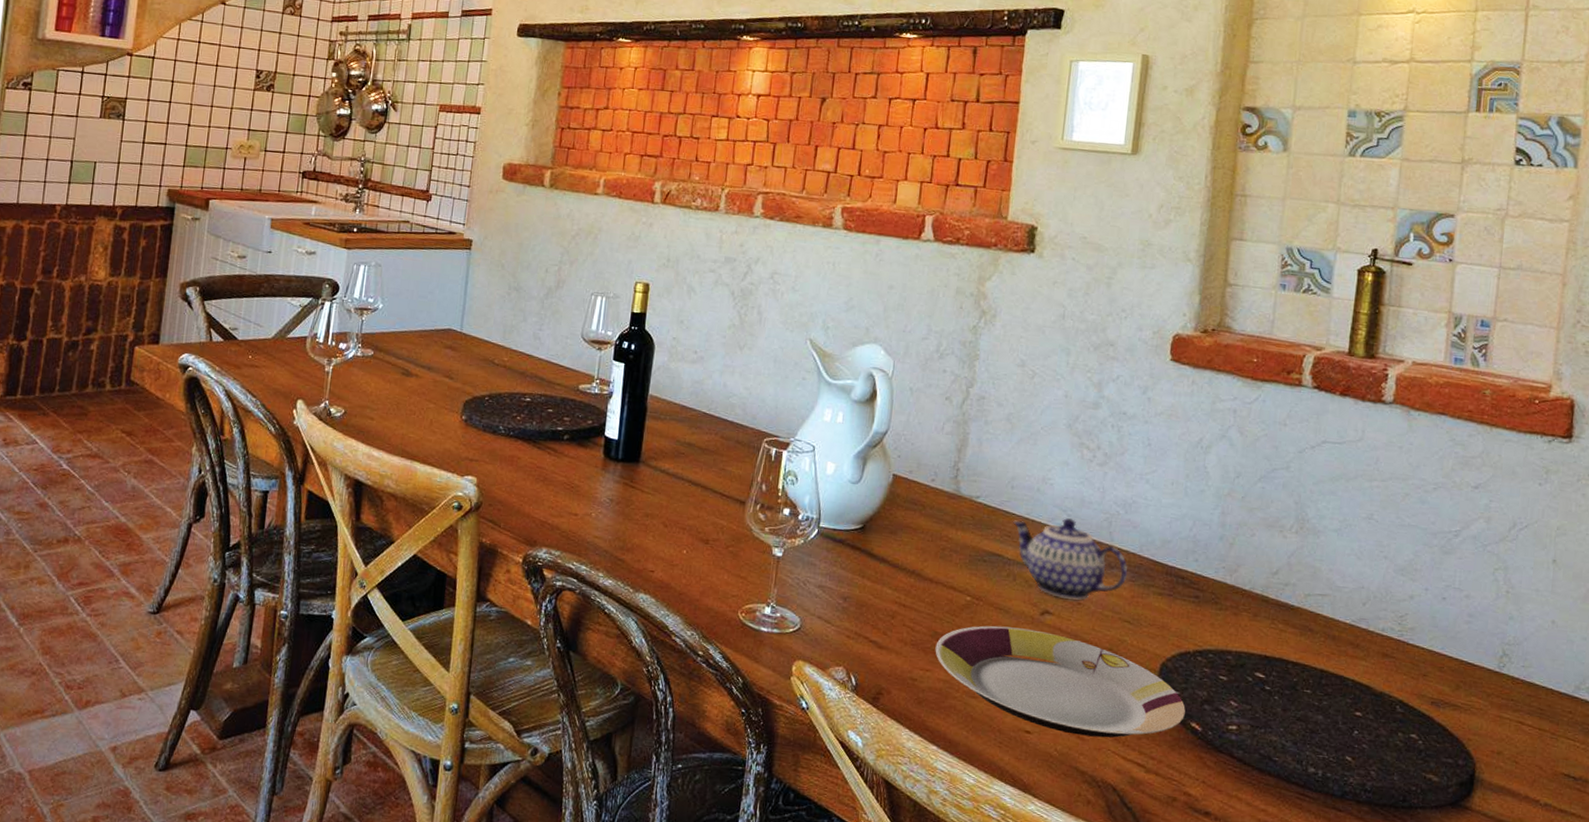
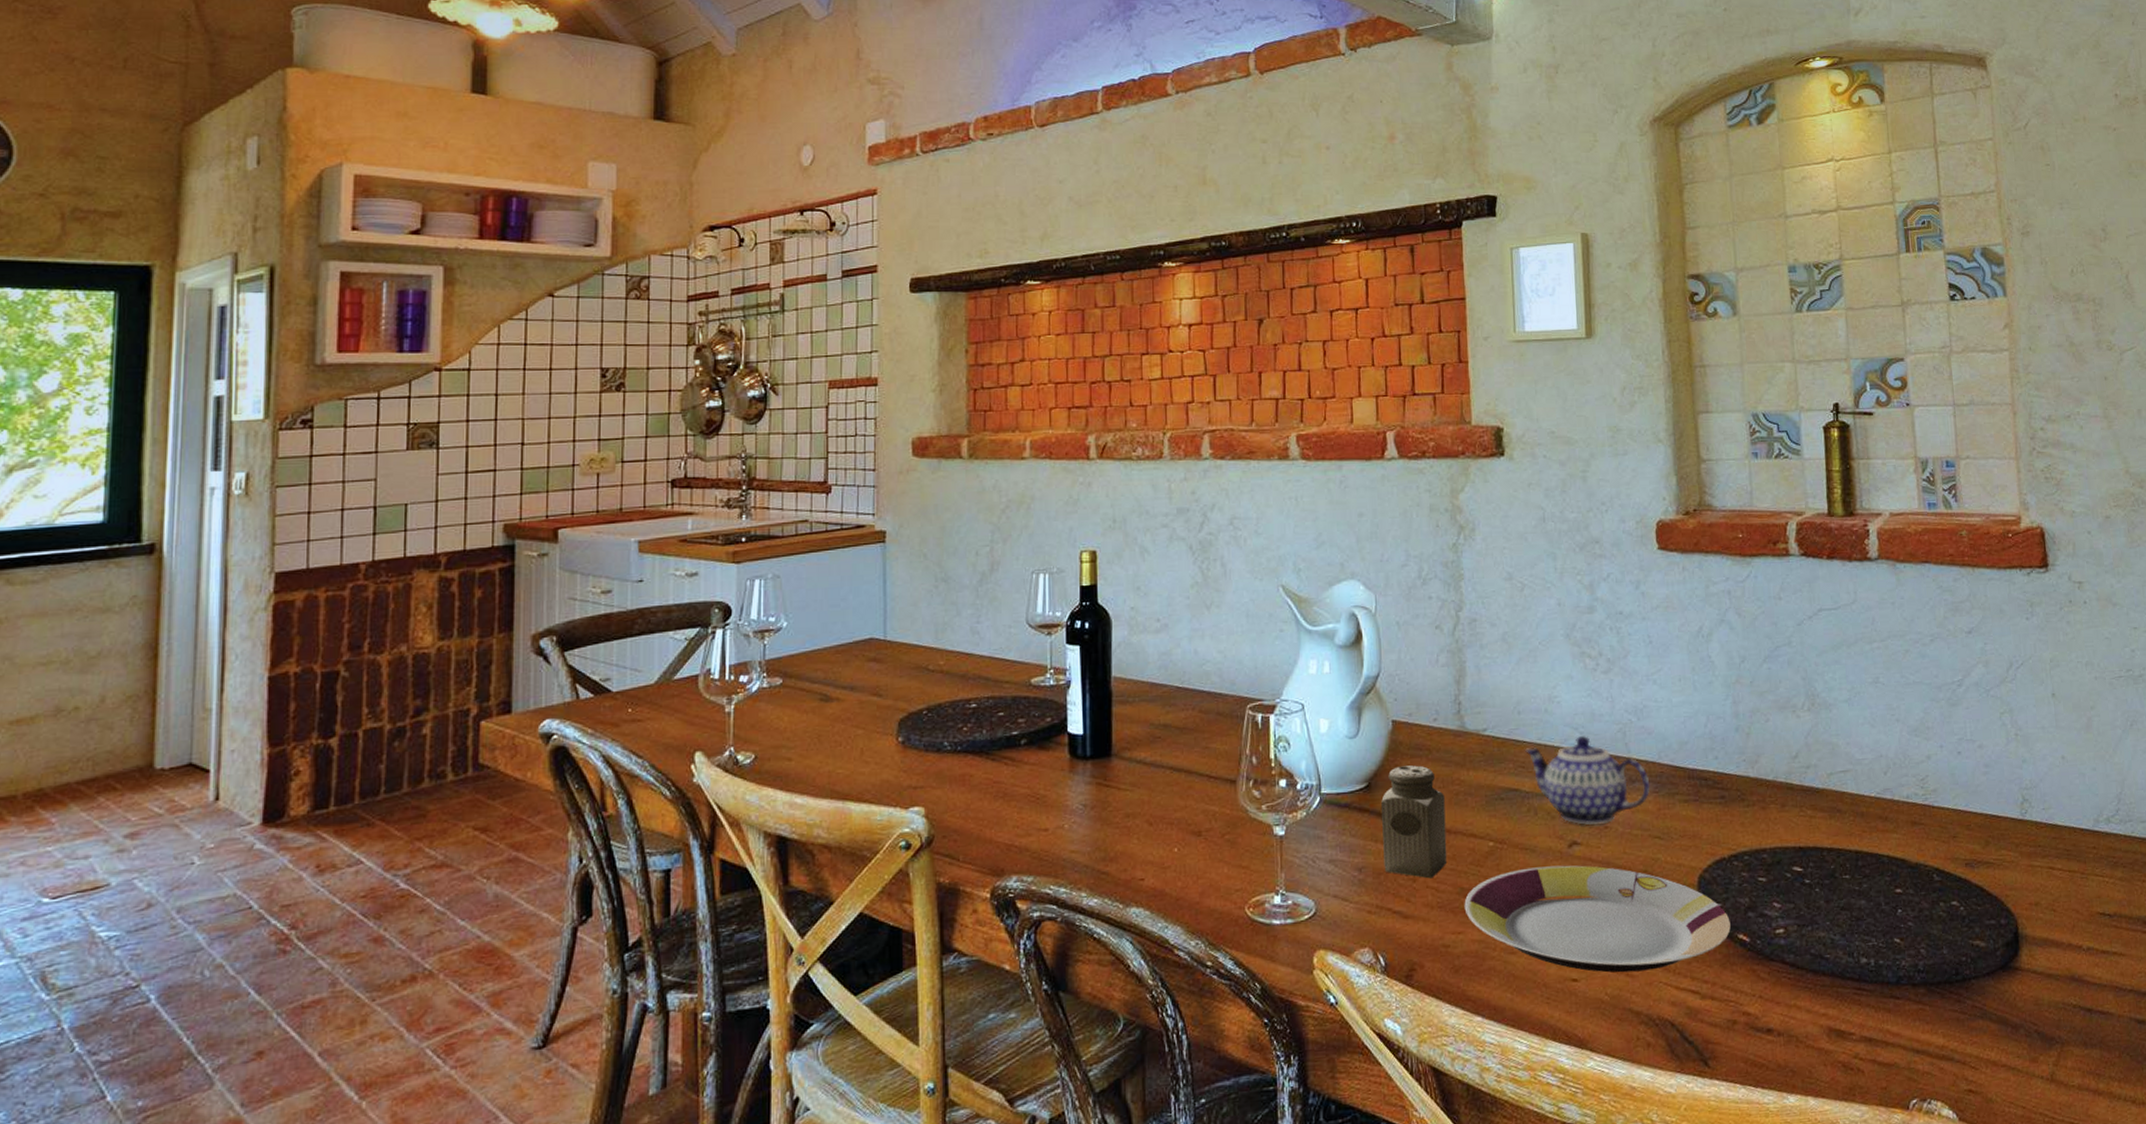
salt shaker: none [867,515,932,618] -> present [1381,765,1447,879]

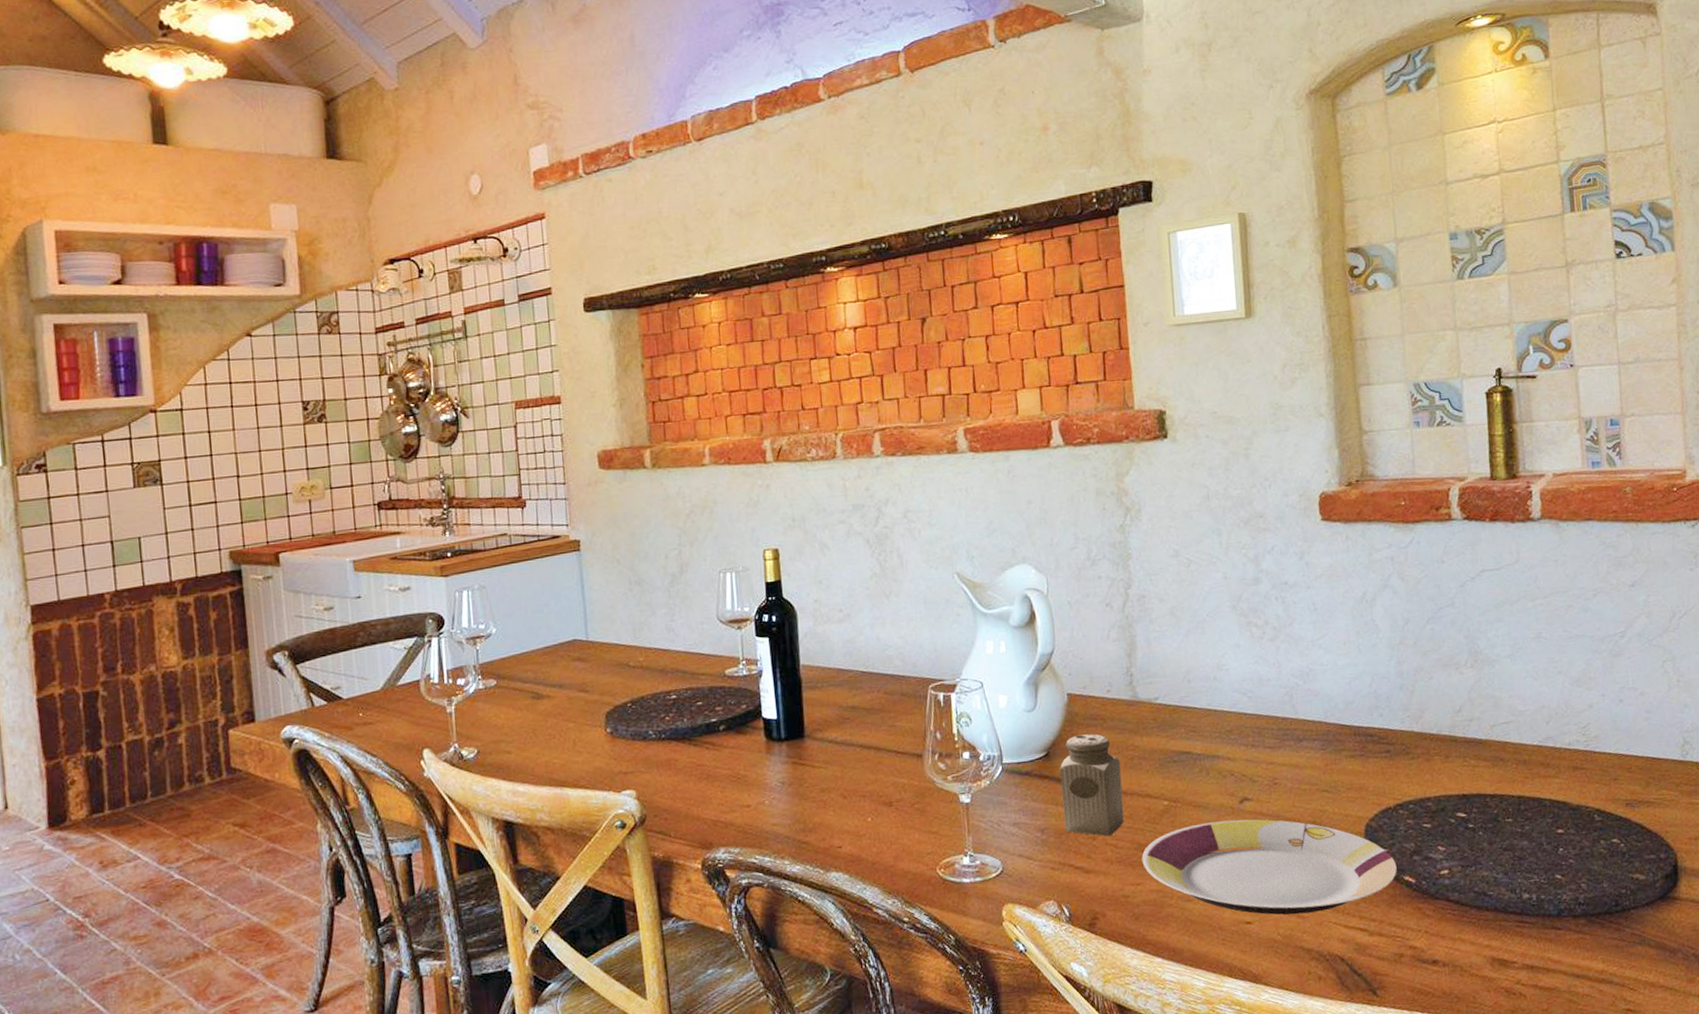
teapot: present [1525,736,1650,826] -> none [1196,700,1318,783]

